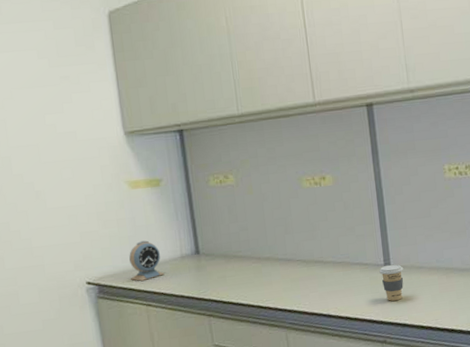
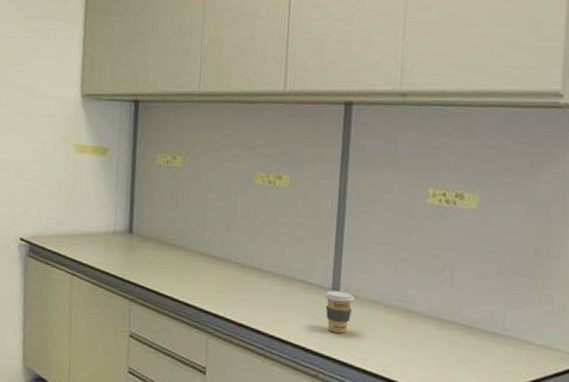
alarm clock: present [129,240,165,281] -> none [61,208,94,249]

